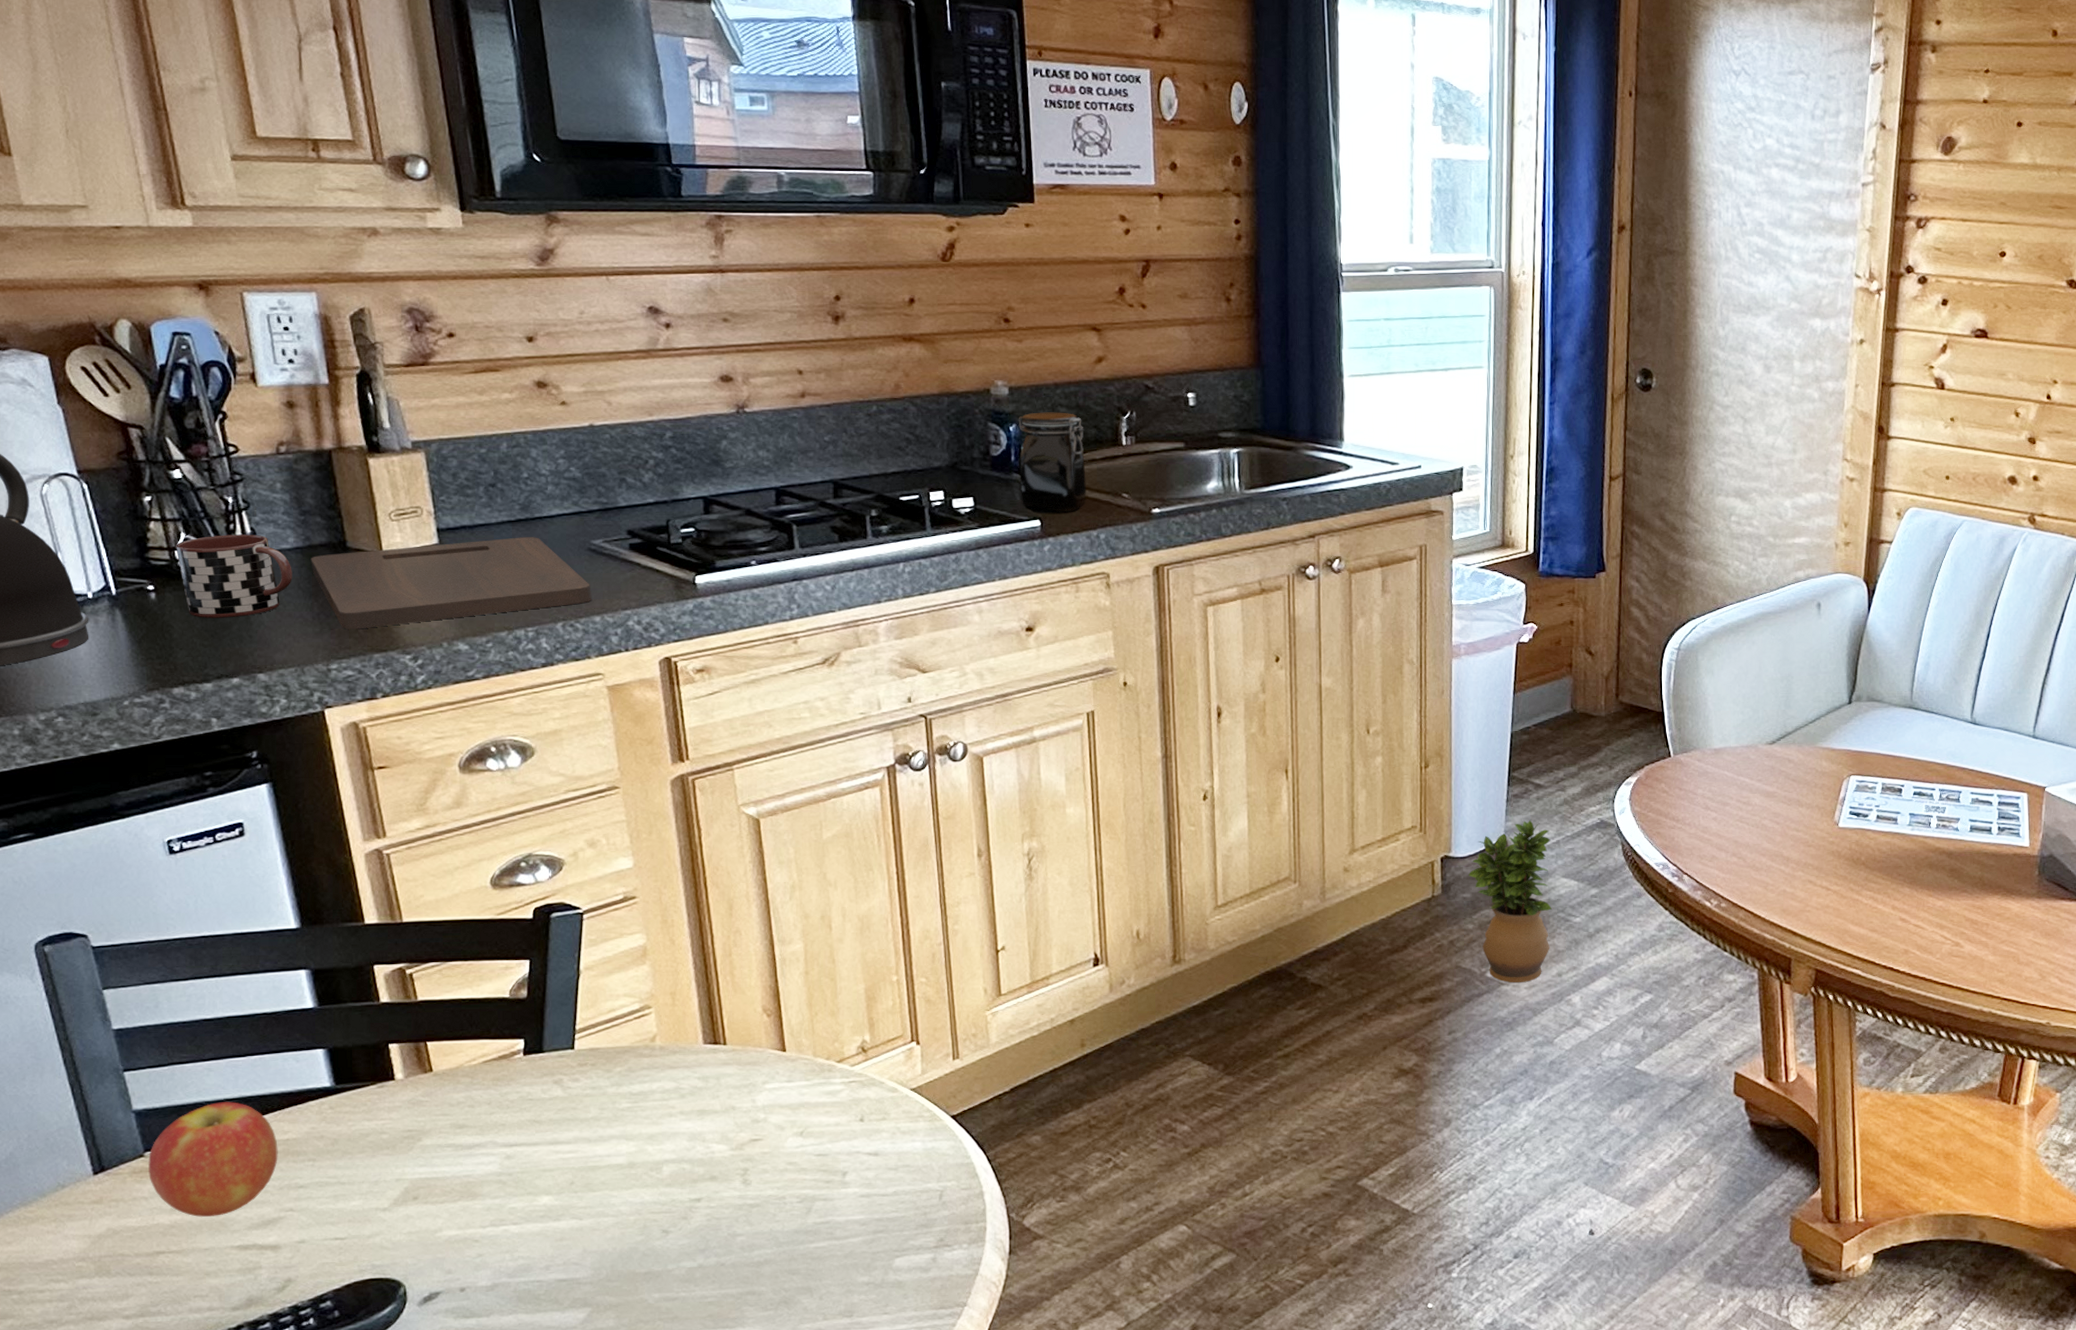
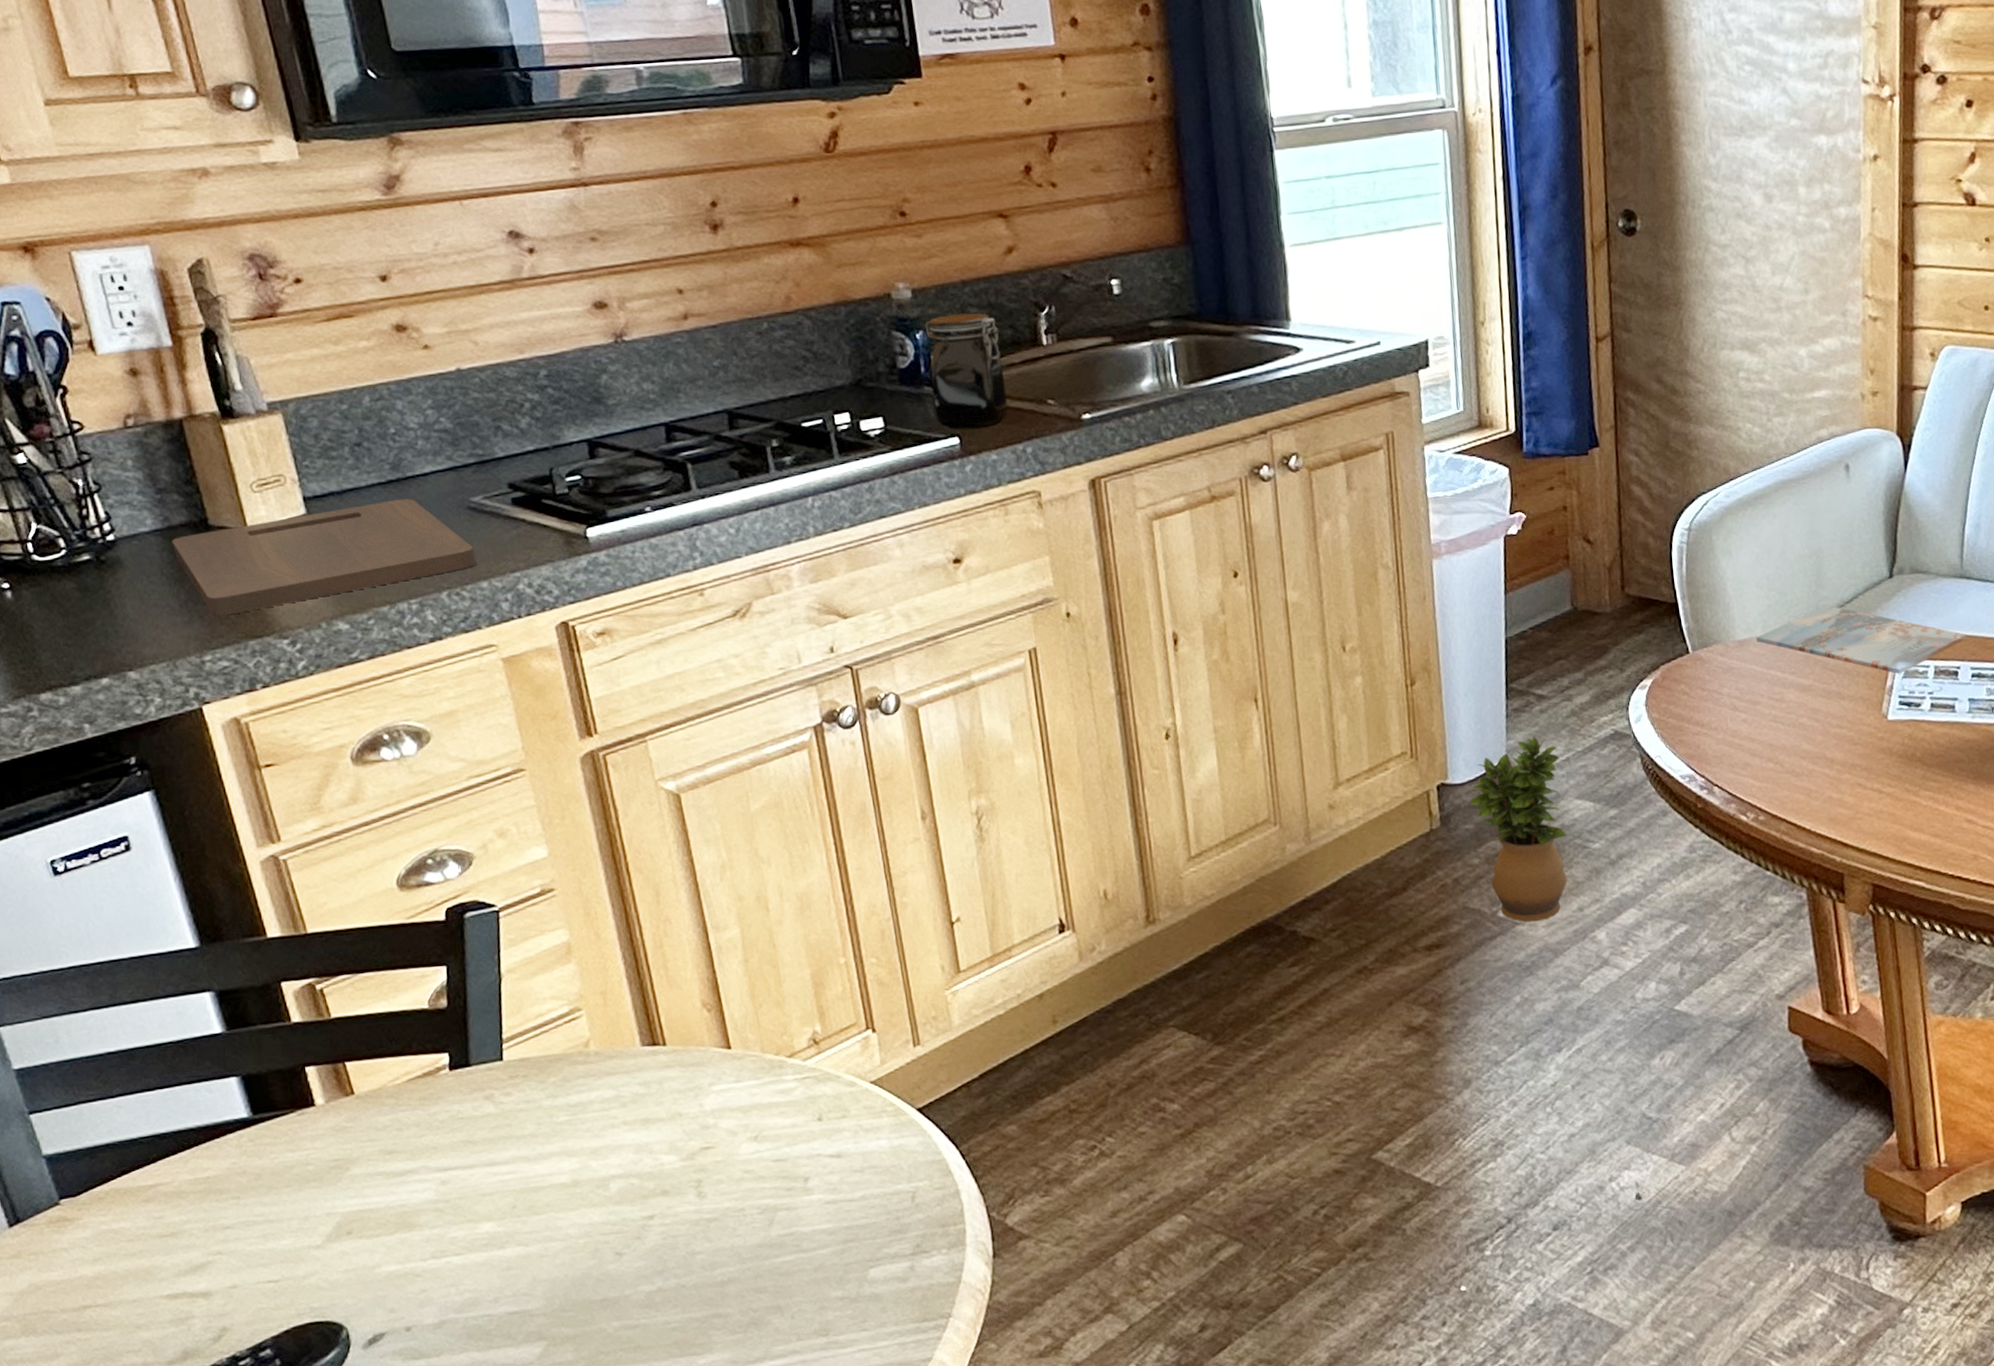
fruit: present [148,1102,278,1217] -> none [64,1140,200,1266]
cup: present [176,534,292,618] -> none [27,518,155,615]
magazine: none [1730,723,1912,788] -> present [1756,605,1967,674]

